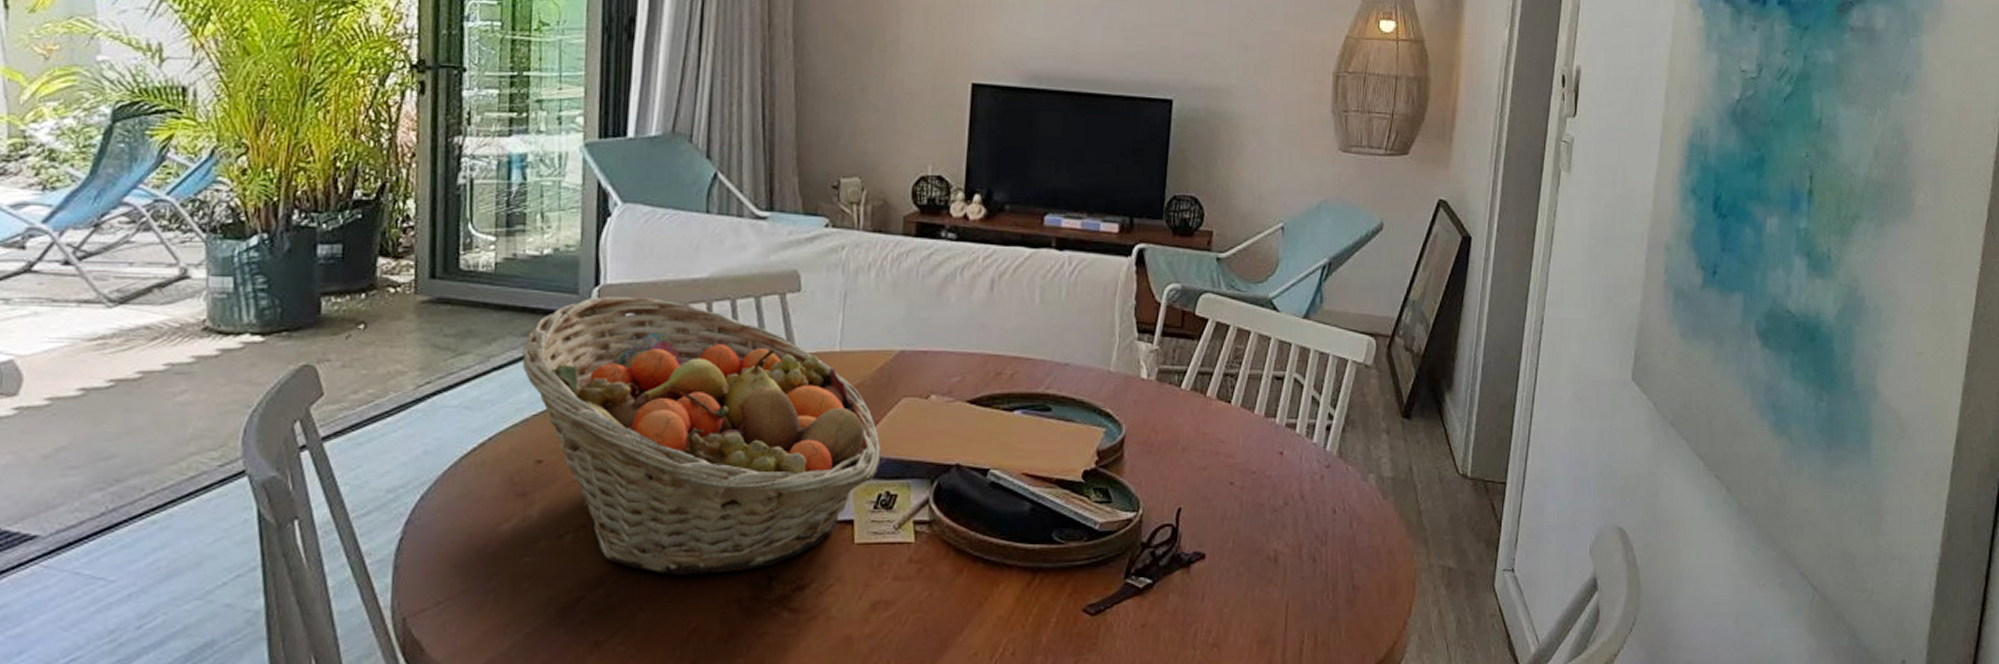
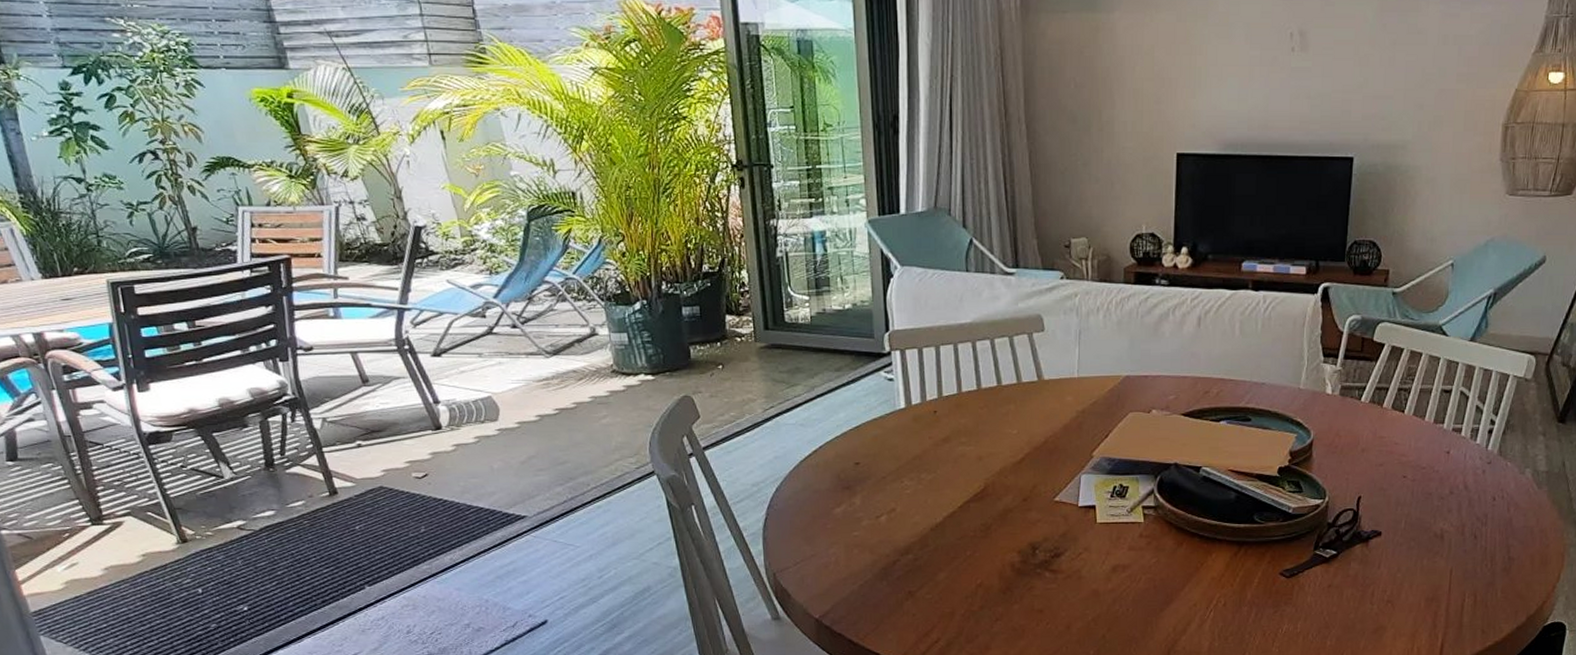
fruit basket: present [522,295,881,575] -> none [837,338,1114,545]

